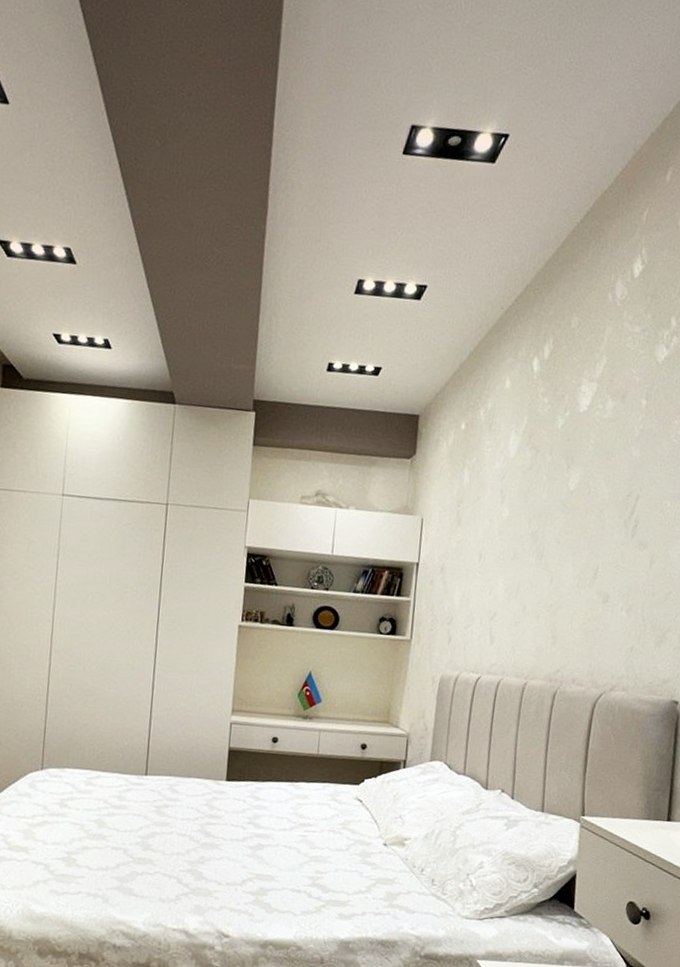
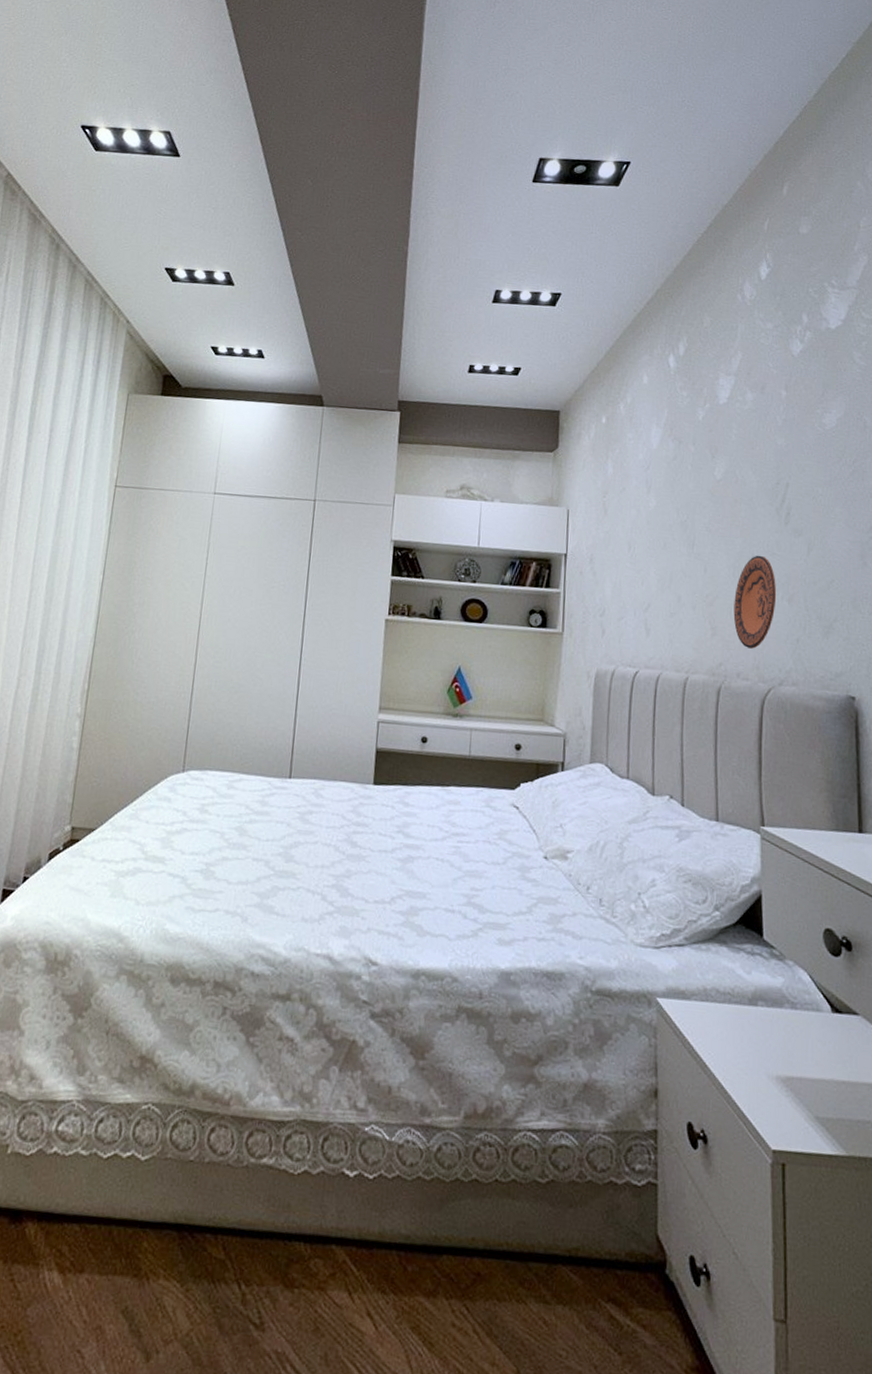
decorative plate: none [574,566,617,657] -> present [733,555,777,649]

